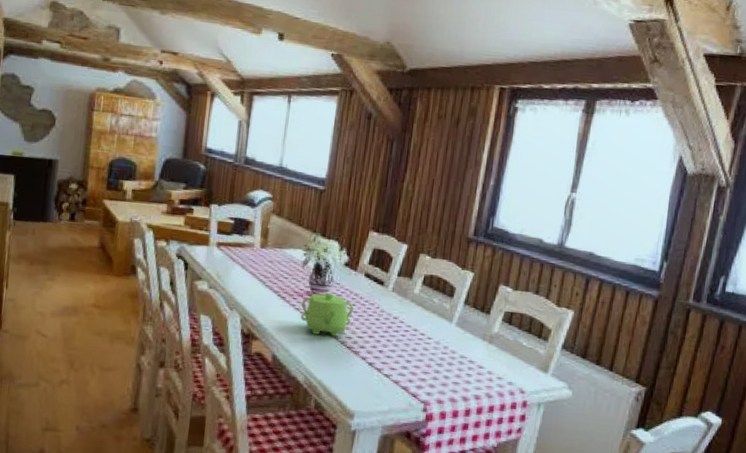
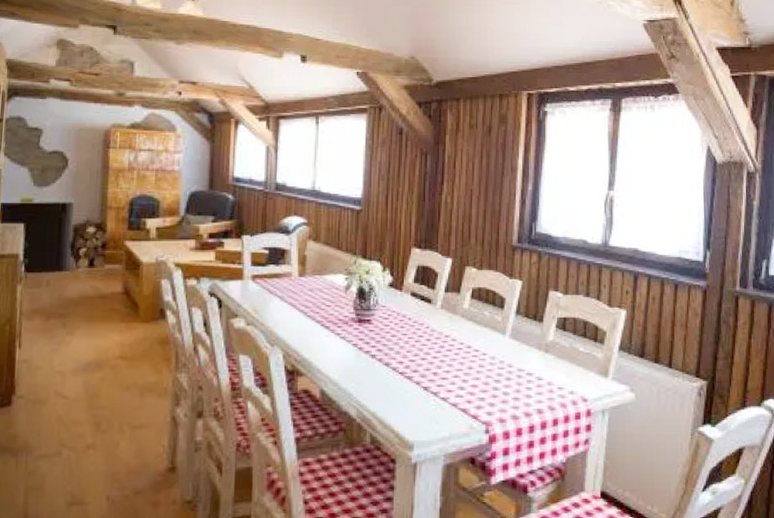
teapot: present [301,292,354,337] -> none [347,316,403,364]

